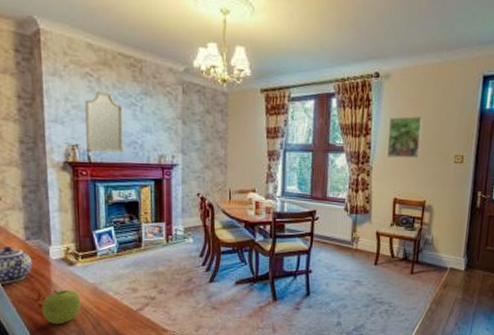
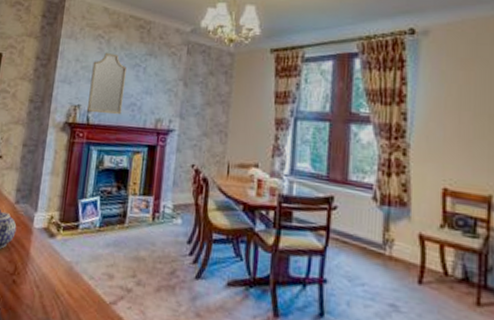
fruit: present [41,289,81,324] -> none [14,264,54,308]
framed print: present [387,116,422,159] -> none [430,81,478,136]

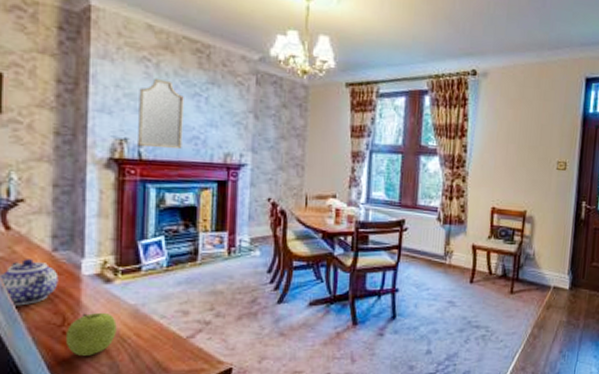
fruit: none [14,264,54,308] -> present [65,312,117,356]

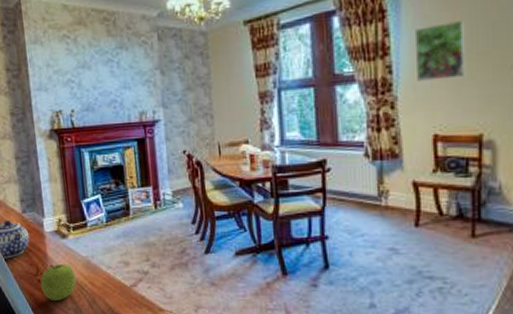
home mirror: present [138,78,184,150] -> none [64,52,104,117]
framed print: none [485,118,523,164] -> present [414,21,465,81]

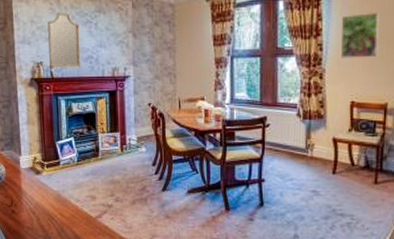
fruit: present [40,263,76,301] -> none [14,196,47,229]
home mirror: none [64,52,104,117] -> present [47,12,81,68]

